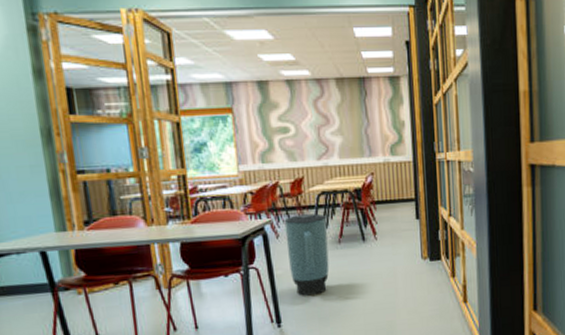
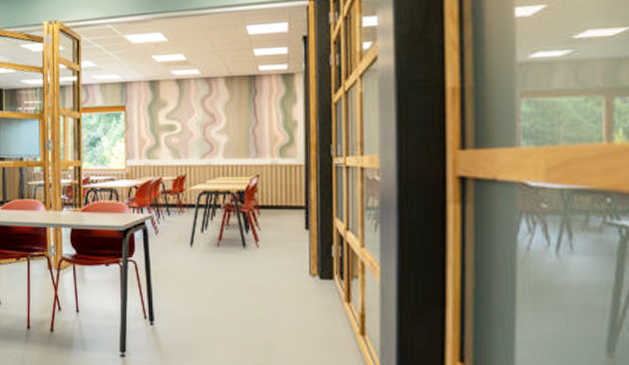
trash can: present [284,213,330,296] -> none [164,213,207,298]

